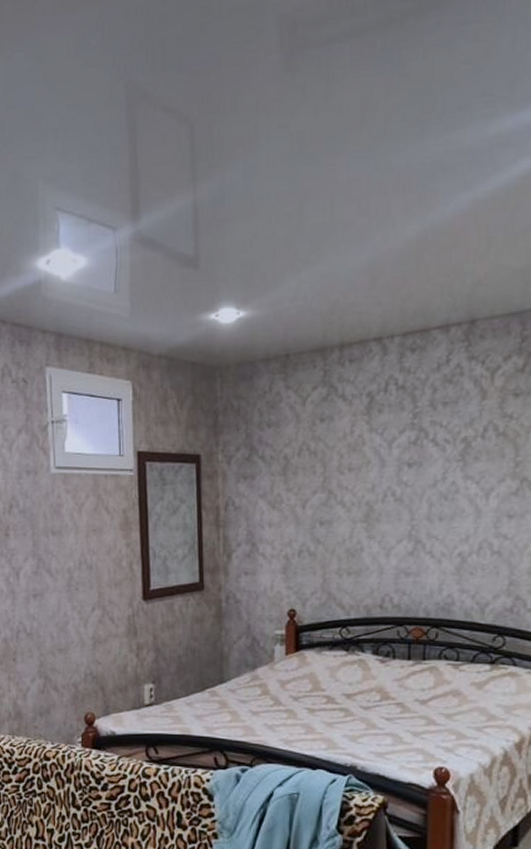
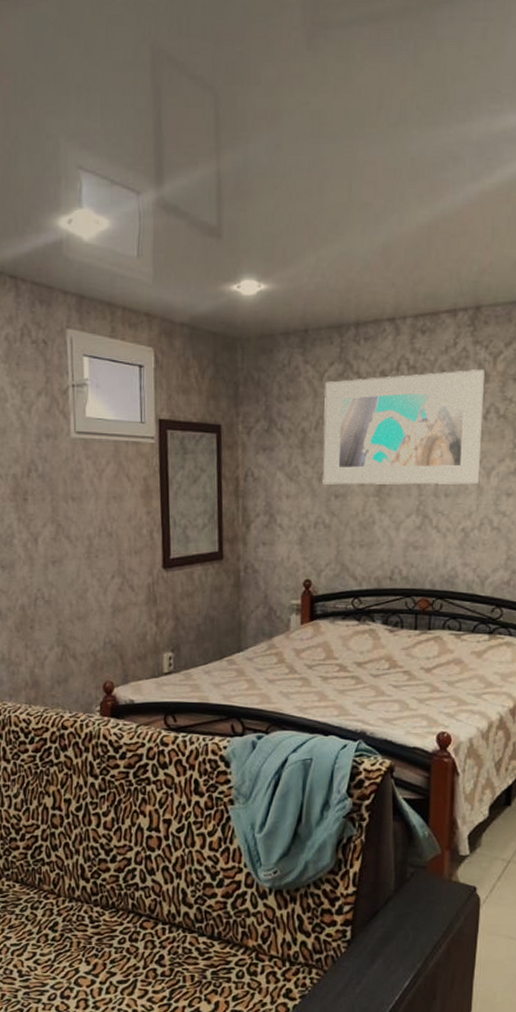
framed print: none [307,386,481,511] -> present [323,370,485,485]

